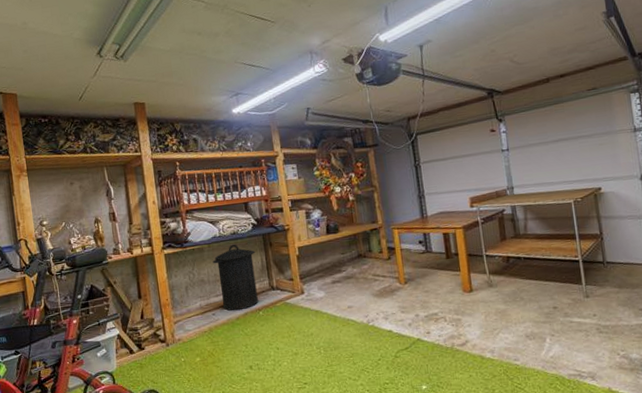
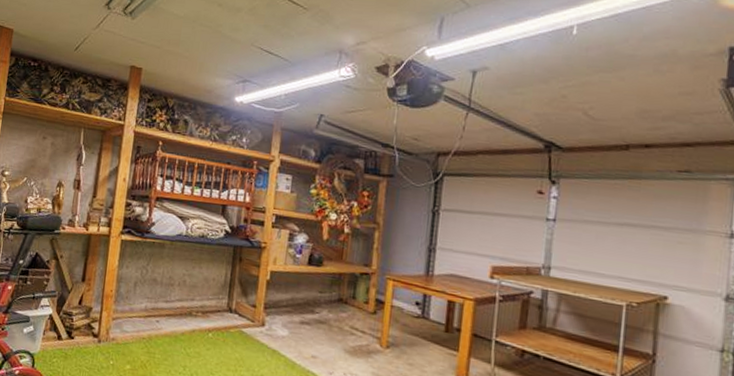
trash can: present [212,244,259,311] -> none [169,248,221,326]

